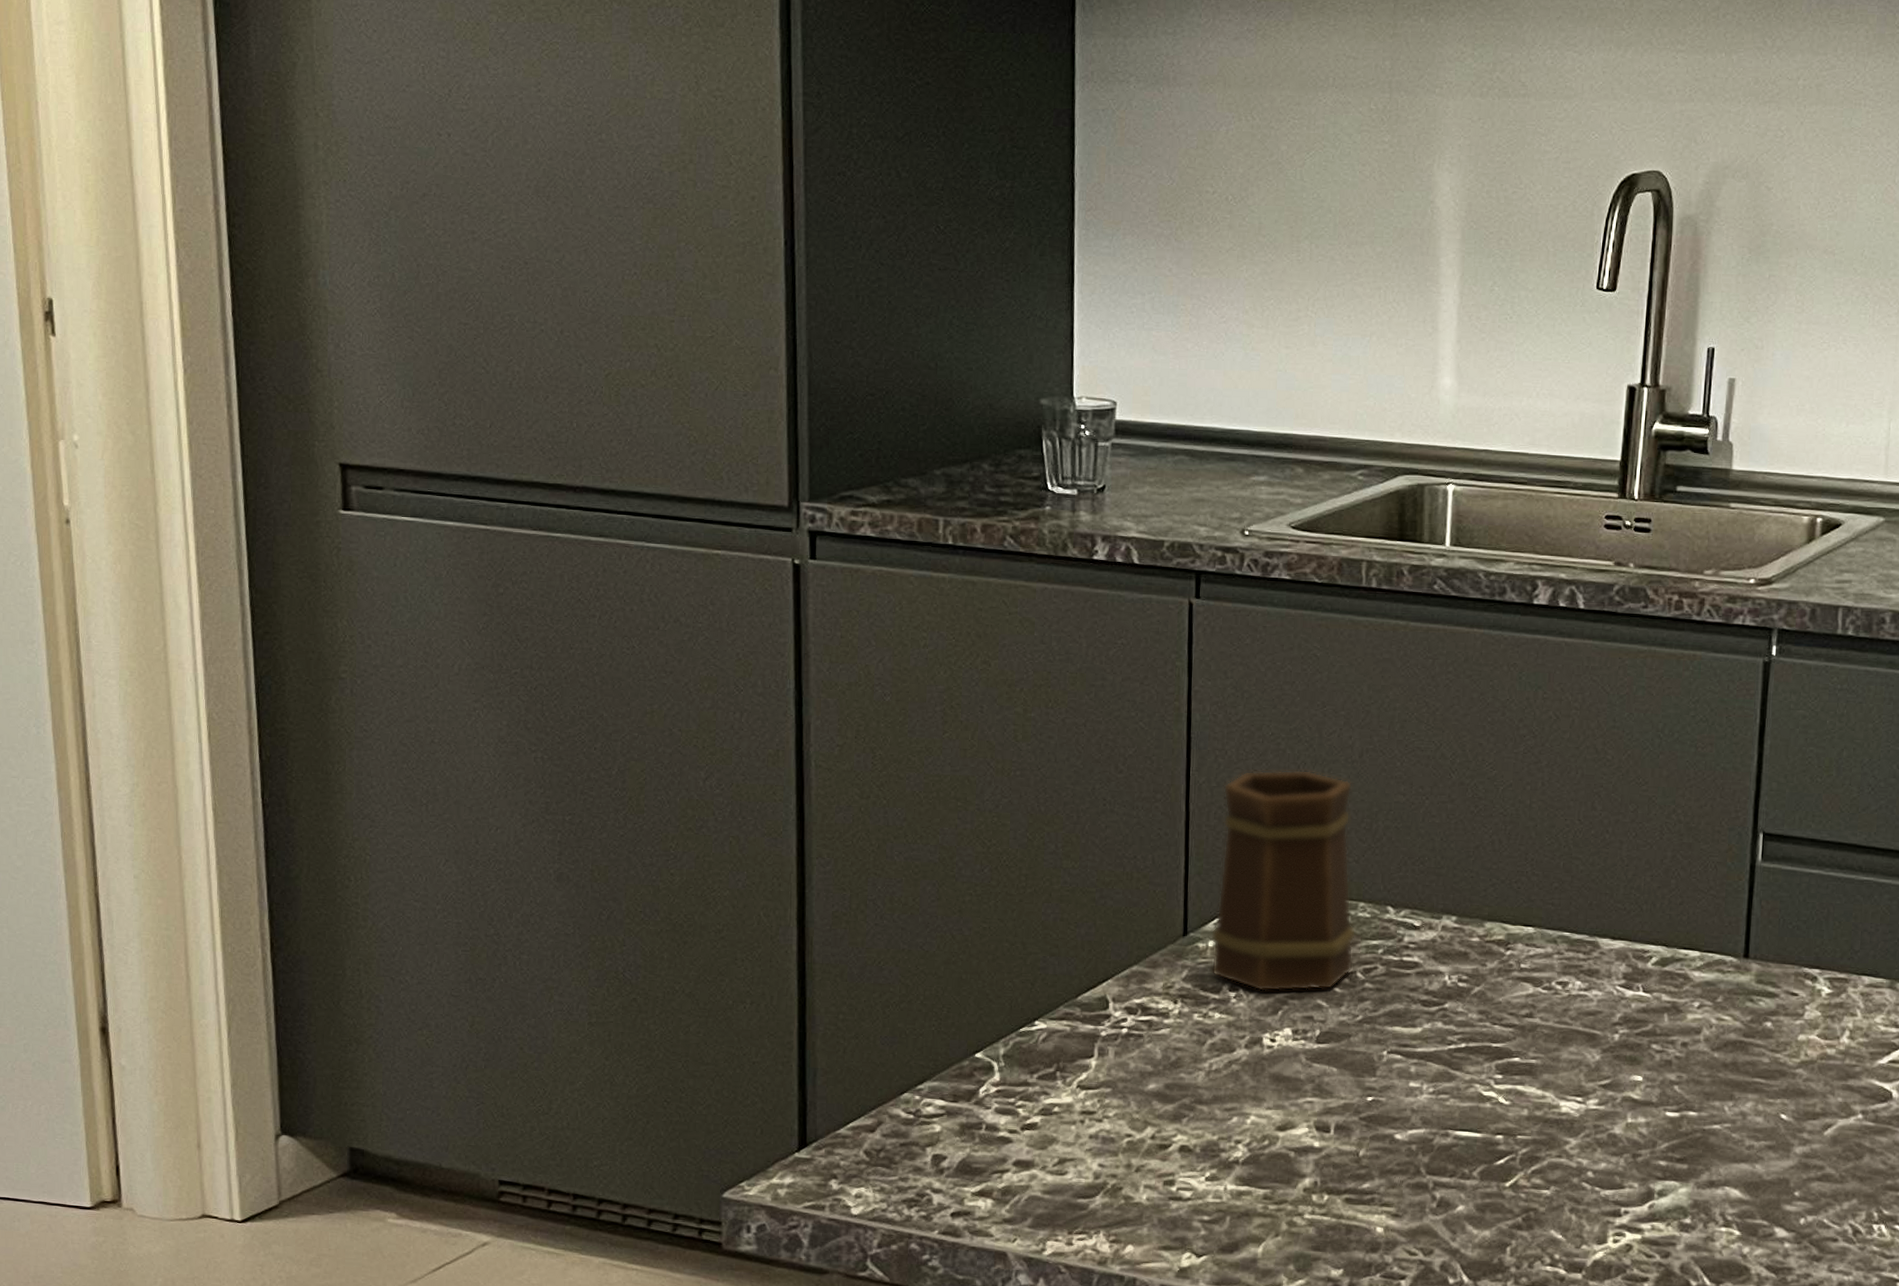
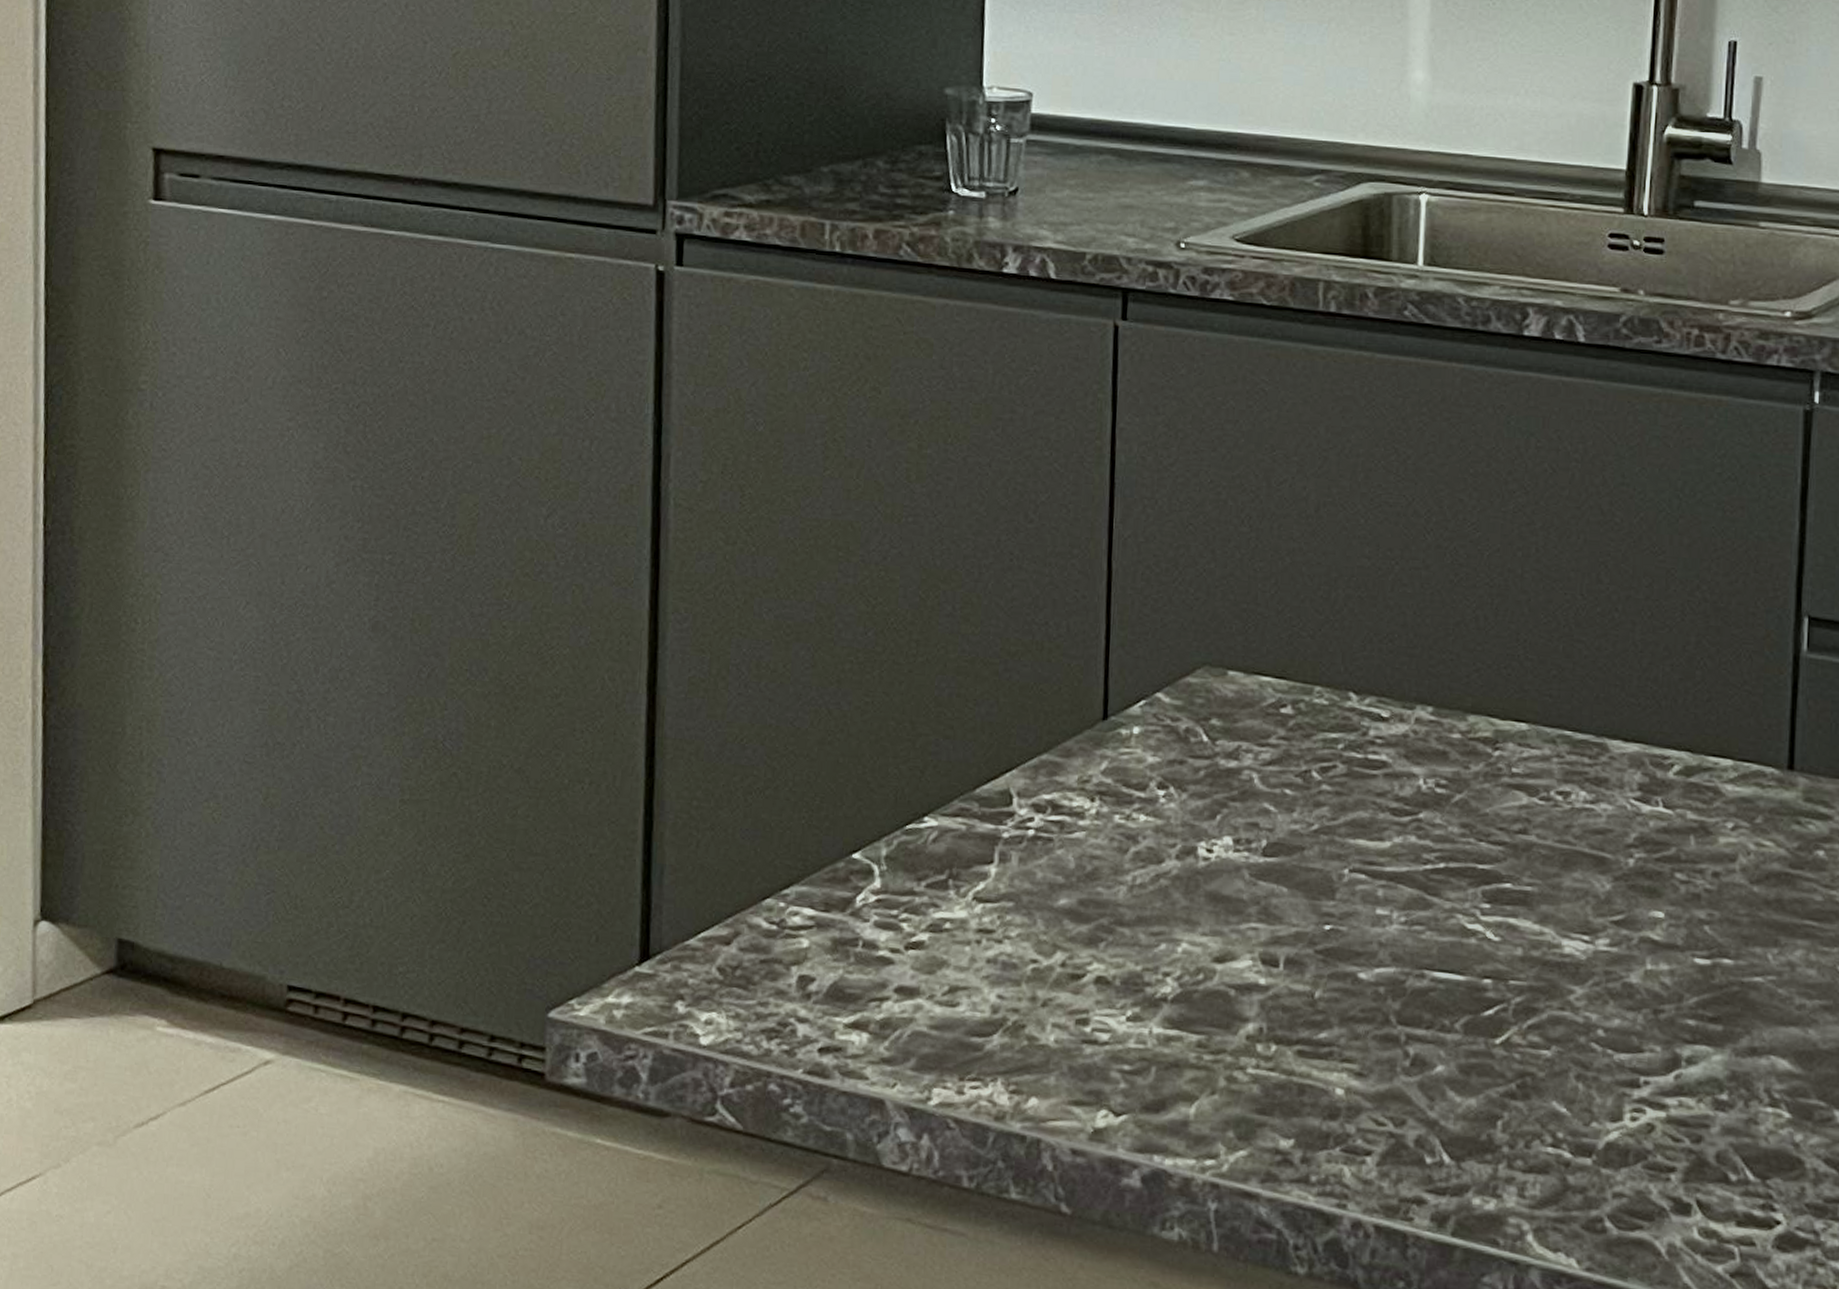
mug: present [1210,769,1357,992] -> none [1135,524,1312,792]

